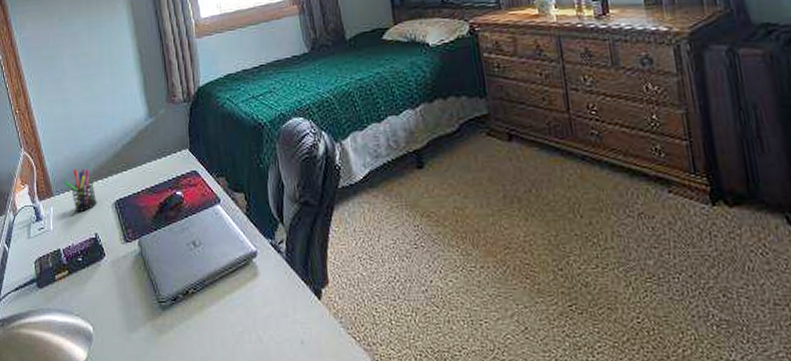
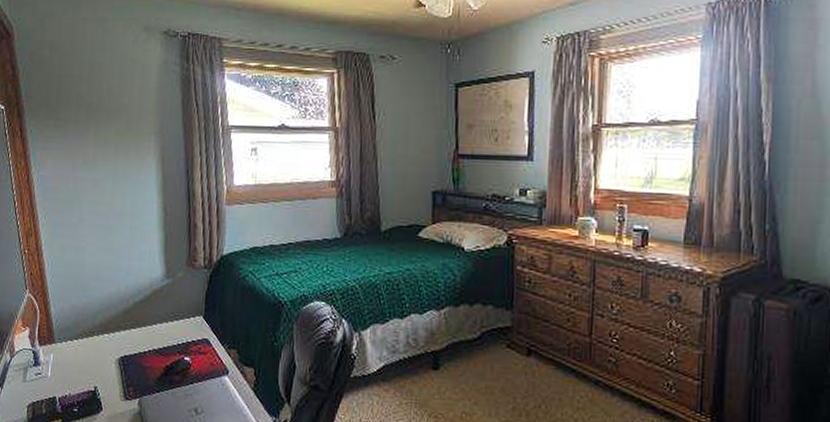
pen holder: present [63,168,98,212] -> none [67,319,101,363]

